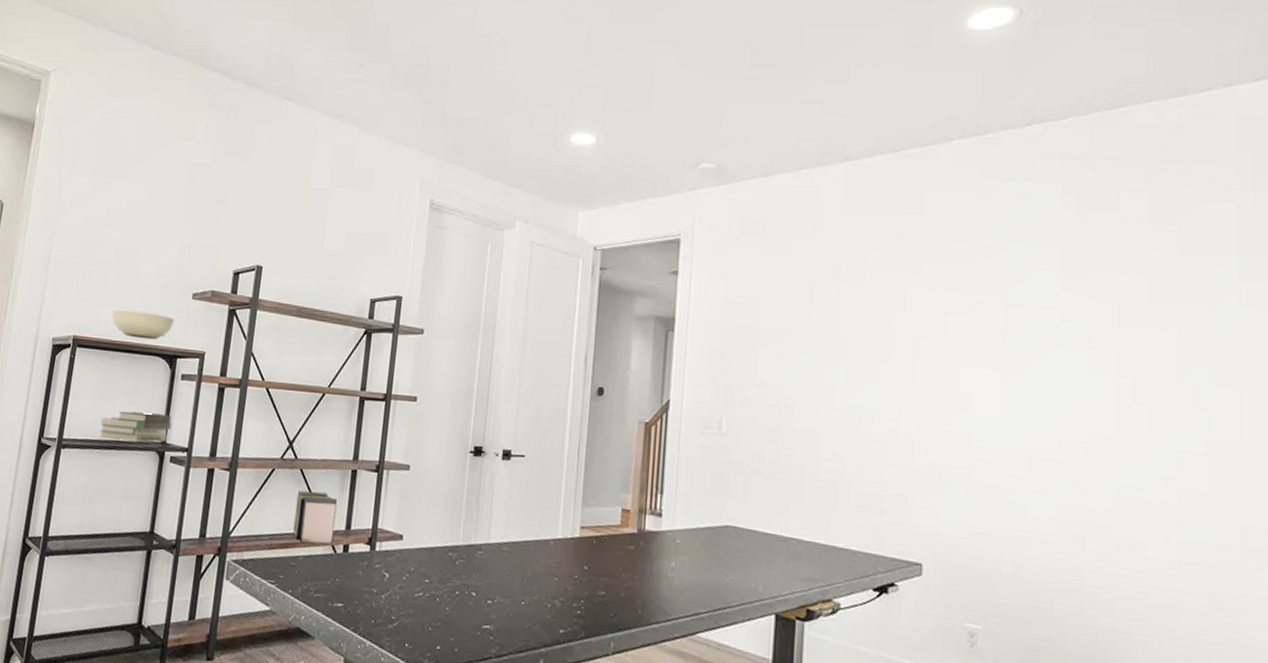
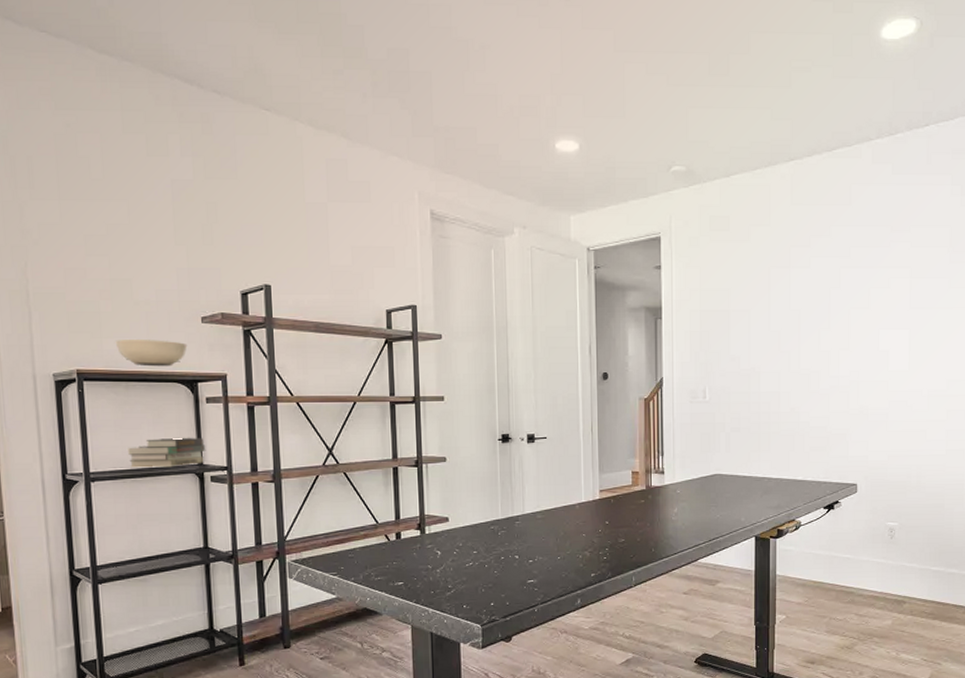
books: present [293,491,337,545] -> none [345,490,386,537]

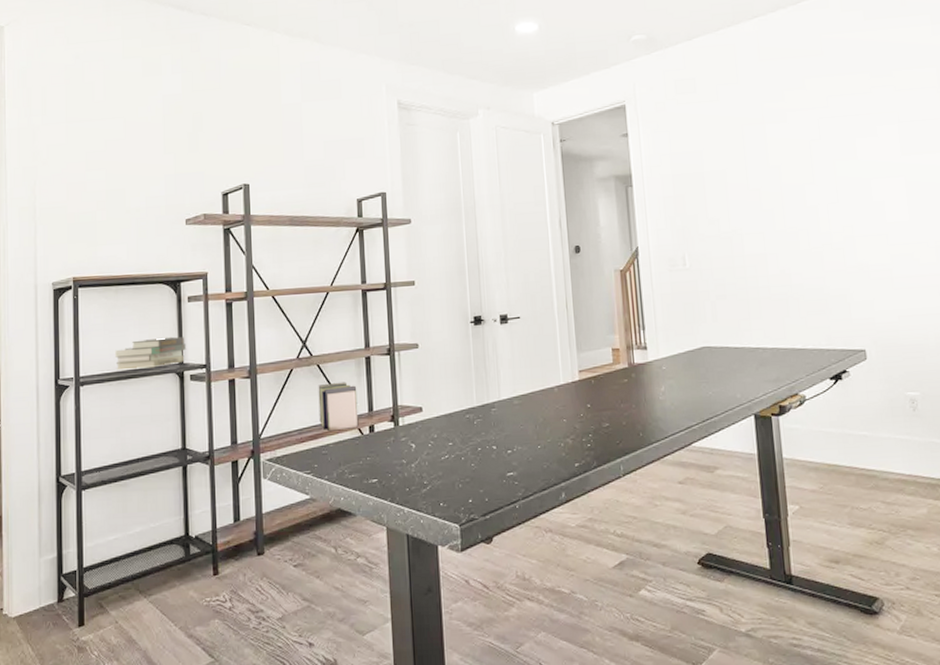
bowl: present [115,340,188,367] -> none [108,244,173,270]
books: none [345,490,386,537] -> present [318,382,359,432]

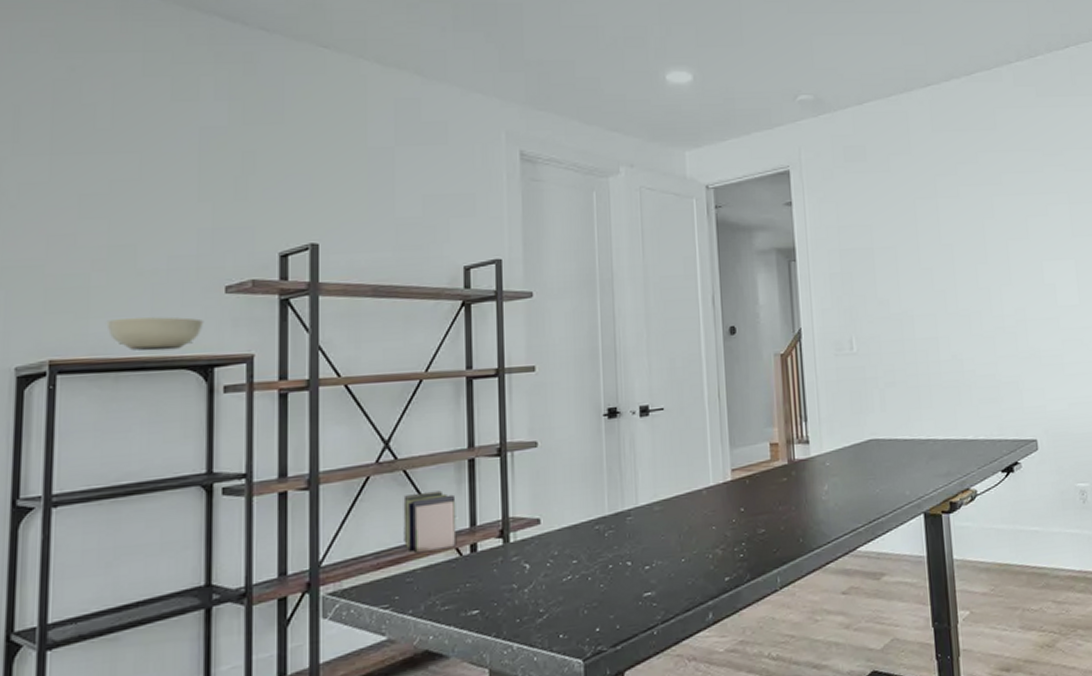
bowl: none [108,244,173,270] -> present [106,317,204,351]
books: present [115,337,186,370] -> none [110,438,217,485]

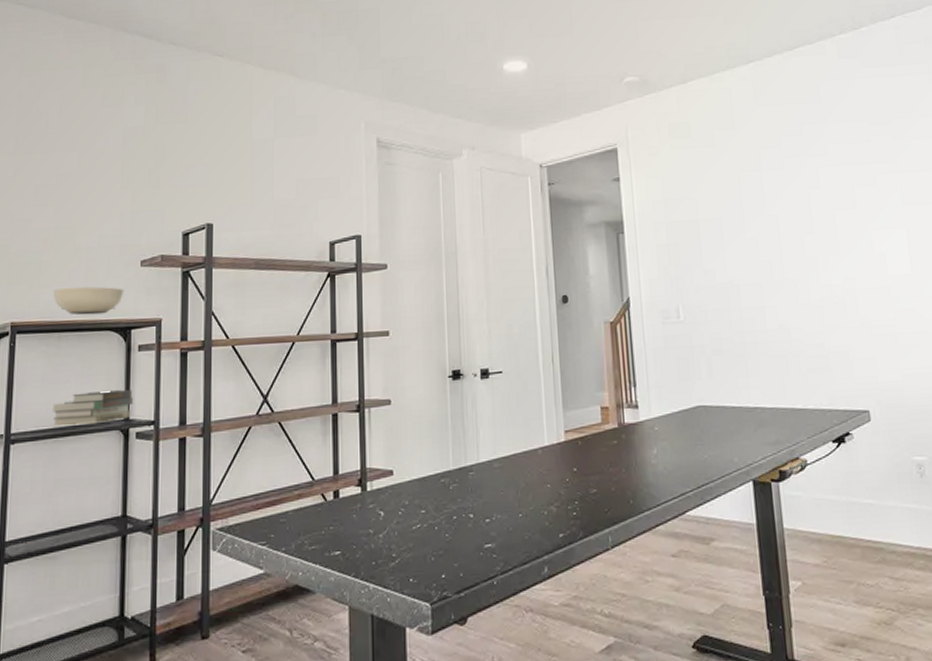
books: none [110,438,217,485] -> present [53,390,133,427]
books: present [403,490,457,554] -> none [278,441,322,497]

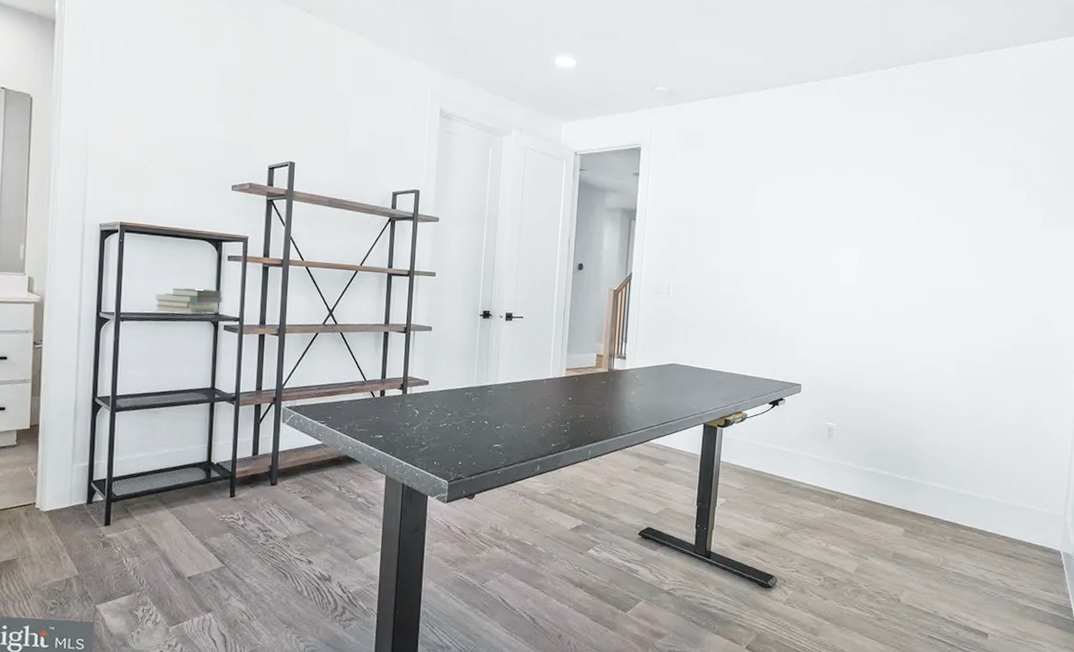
bowl: present [52,286,125,315] -> none [156,199,218,226]

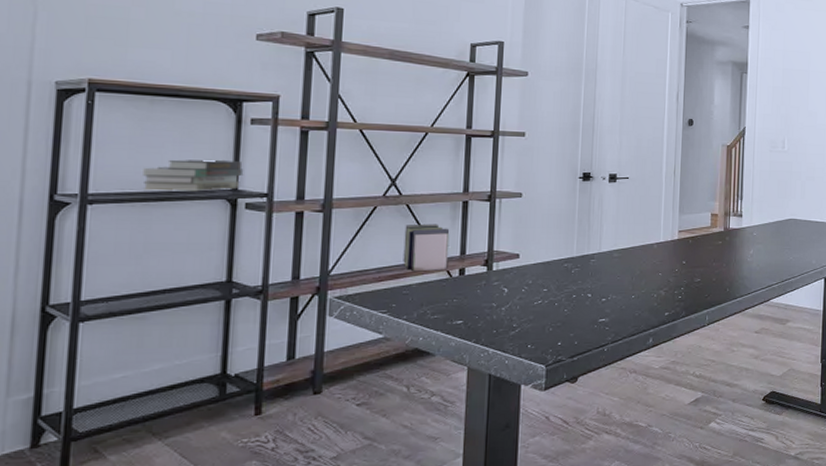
books: none [337,350,374,392] -> present [403,224,450,272]

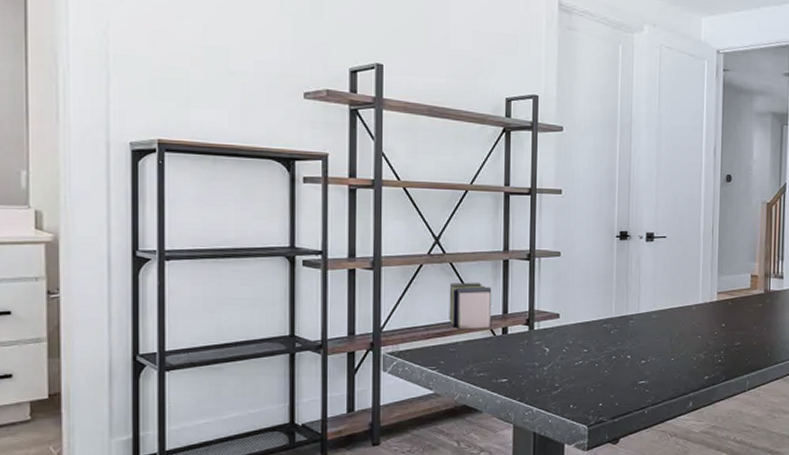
books: present [143,159,243,192] -> none [211,217,298,249]

